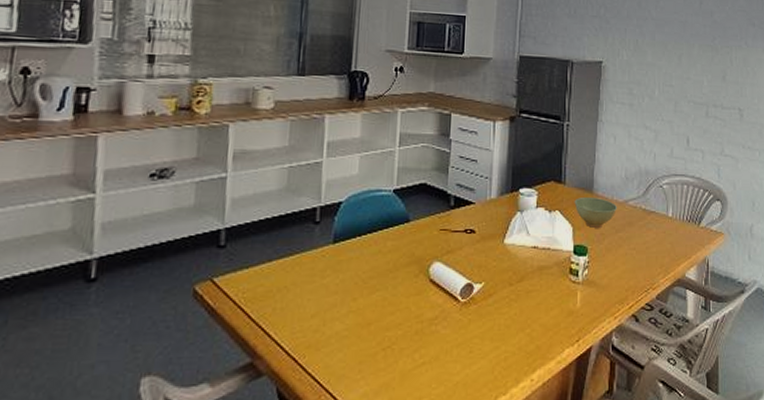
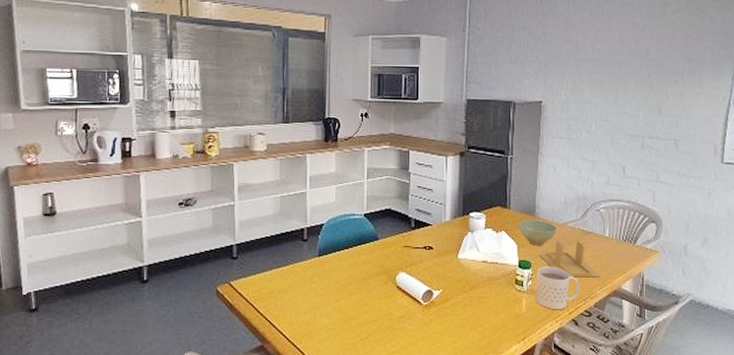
mug: none [591,252,641,304] -> present [535,266,580,310]
napkin holder: none [597,222,663,265] -> present [539,241,601,278]

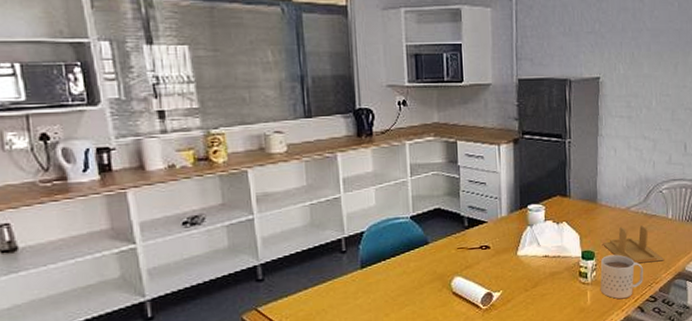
bowl: present [518,219,558,246] -> none [580,206,621,235]

